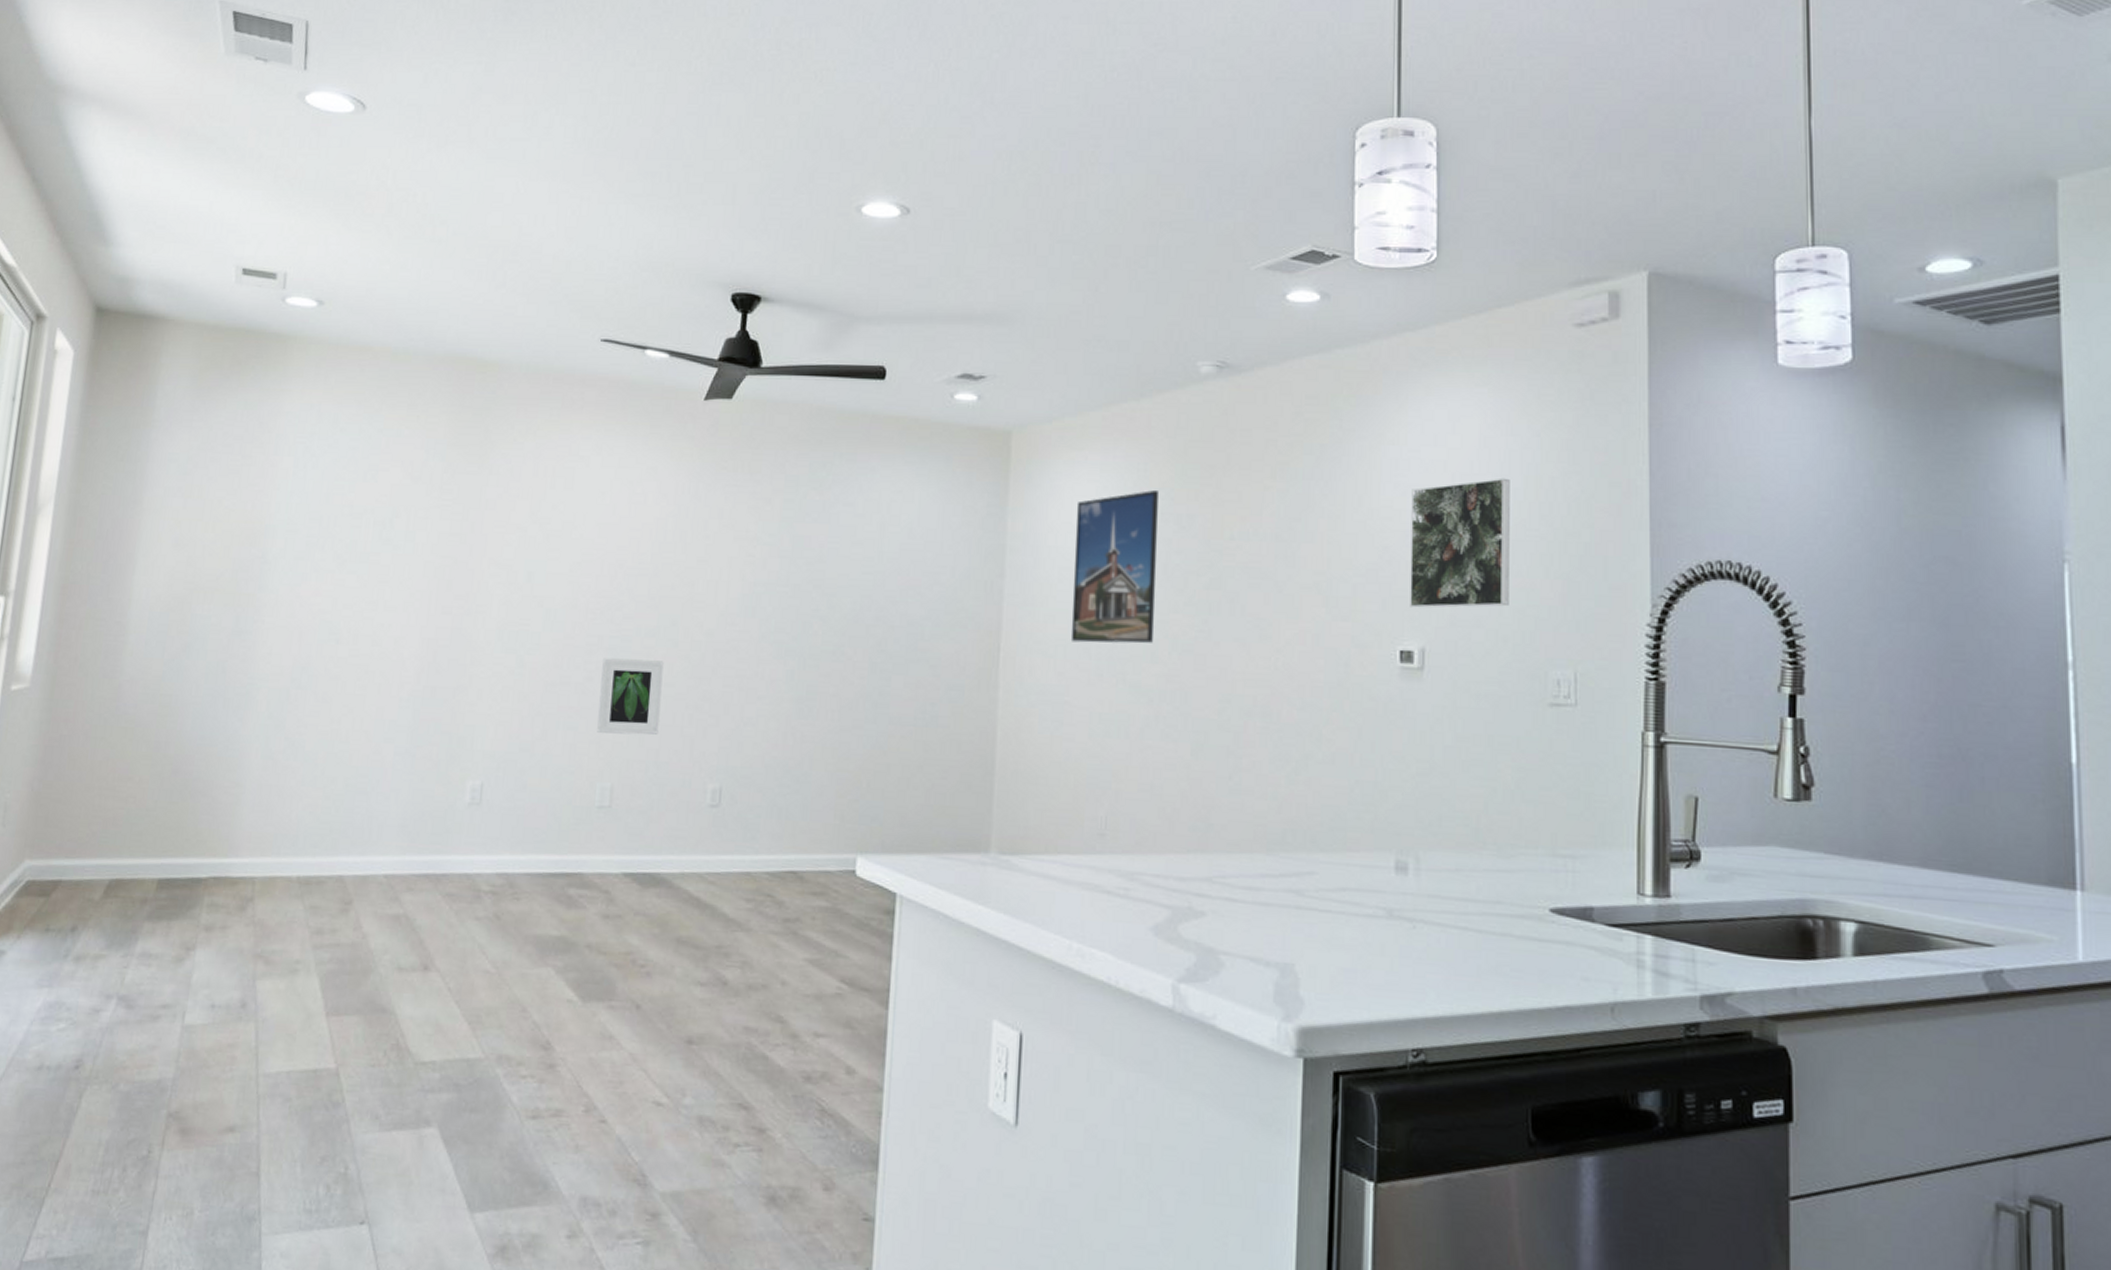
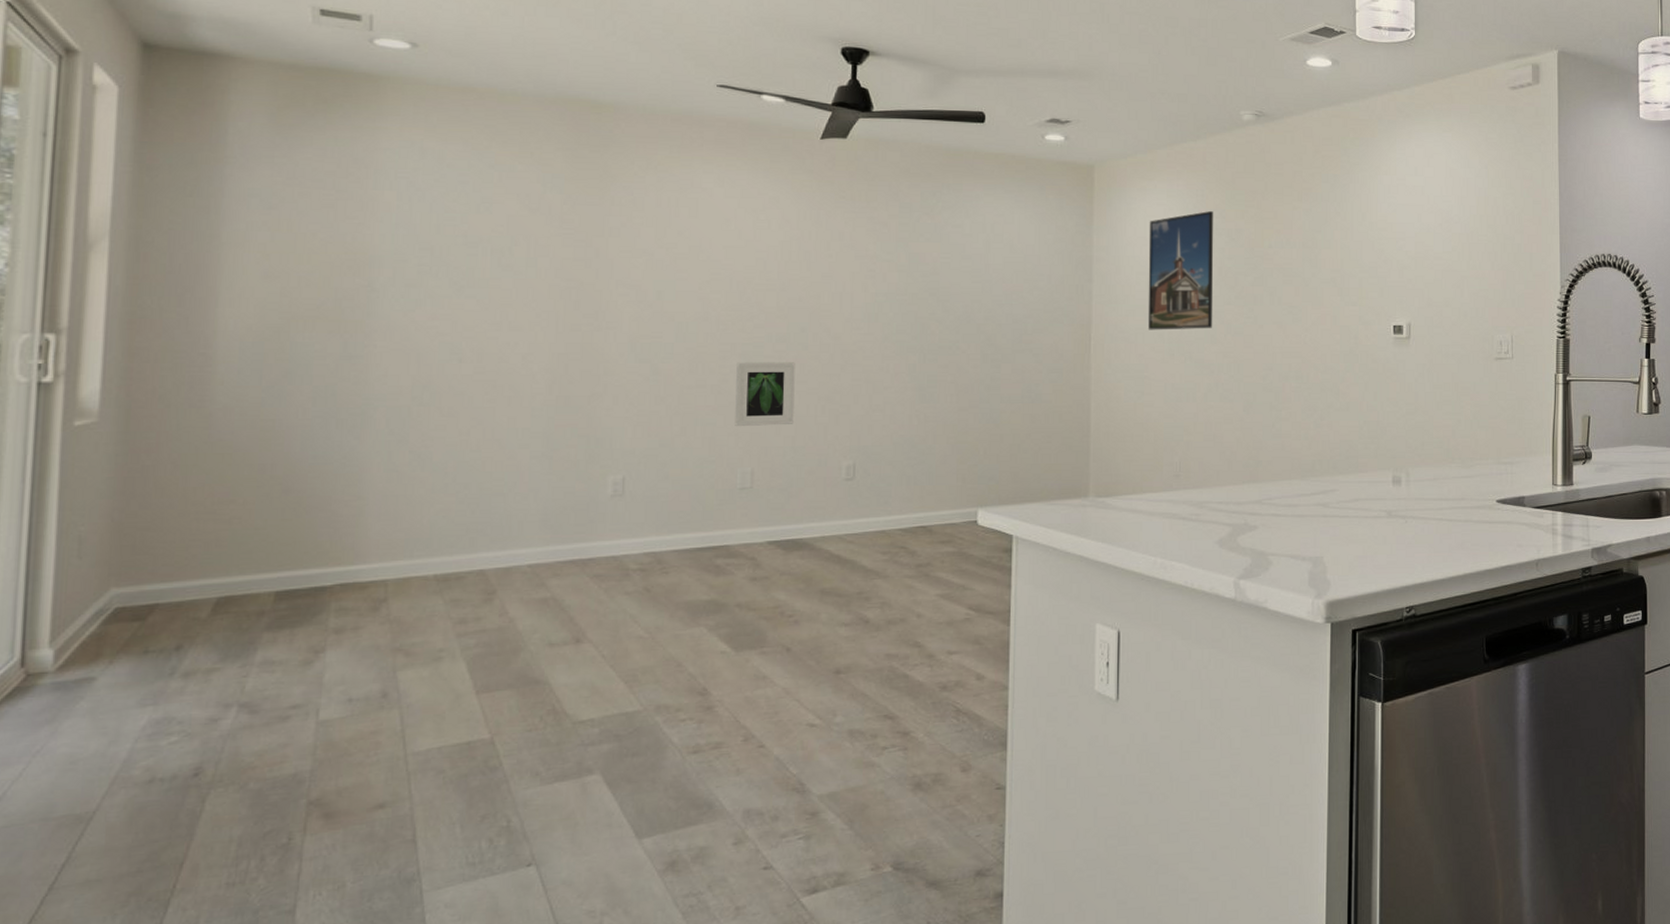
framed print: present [1410,478,1510,608] -> none [1400,198,1468,294]

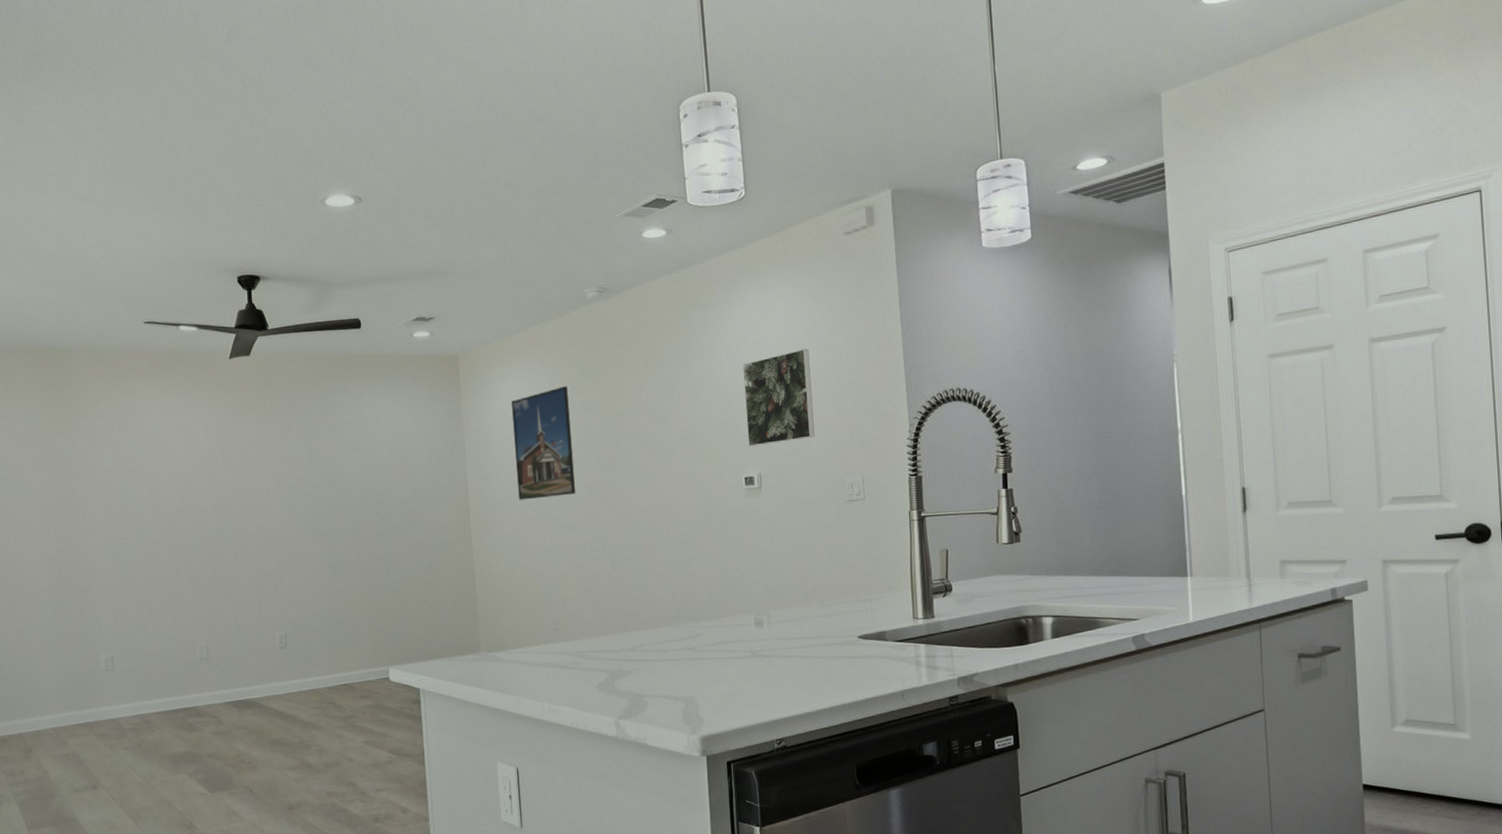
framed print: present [735,362,795,427] -> none [185,552,234,609]
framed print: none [1400,198,1468,294] -> present [742,348,815,447]

